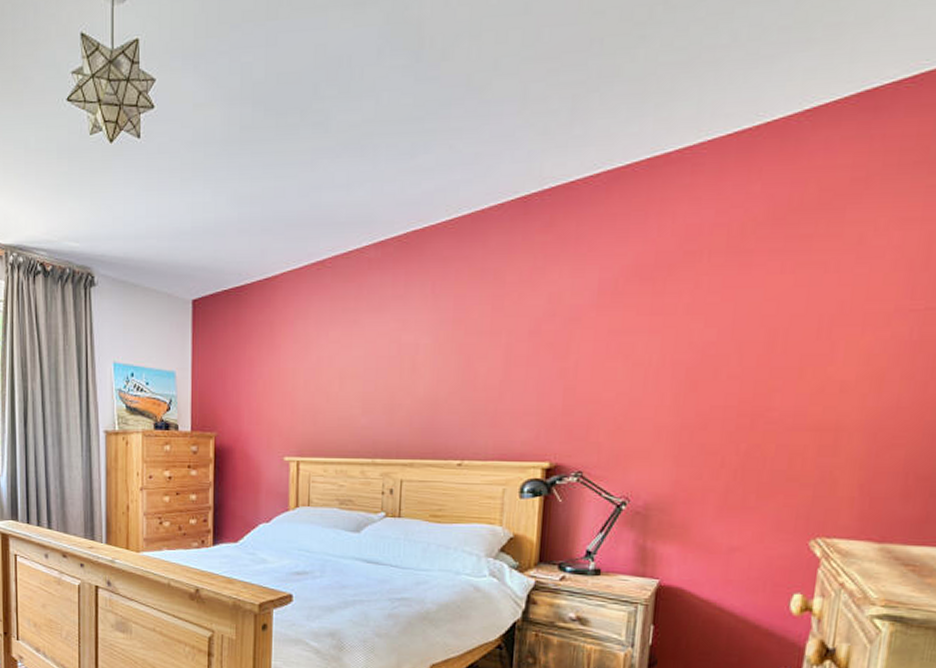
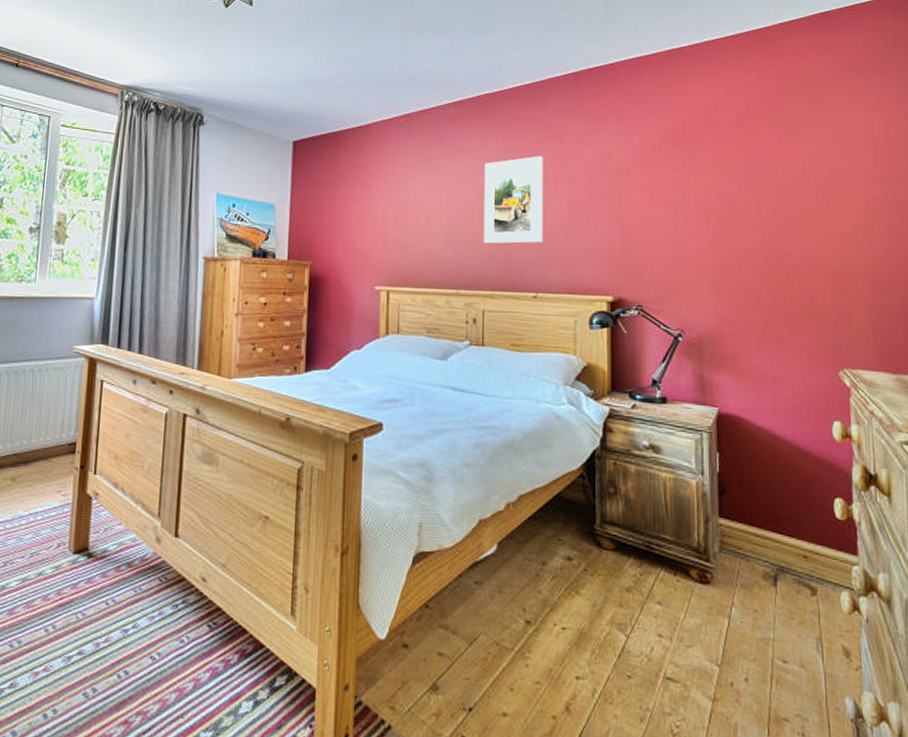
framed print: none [404,302,479,408] -> present [483,155,543,244]

